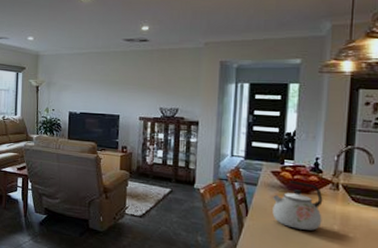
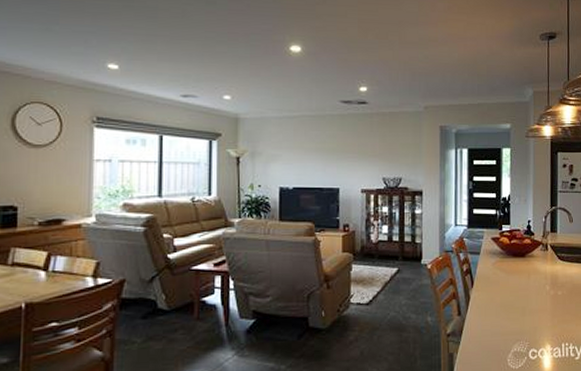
kettle: present [272,180,323,231] -> none [495,245,536,294]

